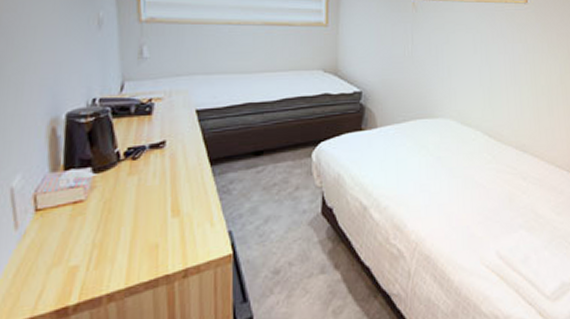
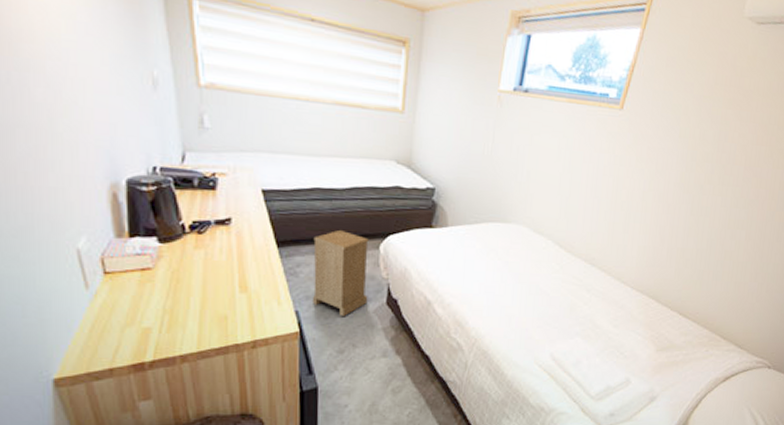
nightstand: none [246,141,302,233] -> present [313,229,369,317]

